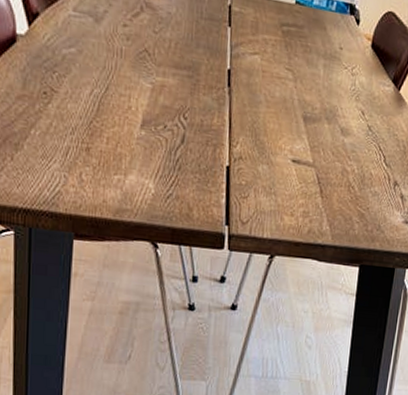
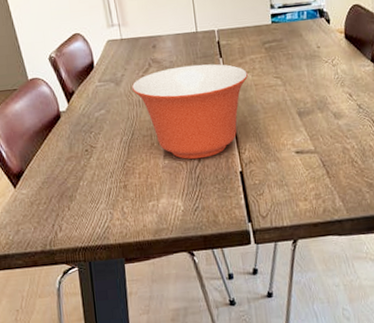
mixing bowl: none [114,19,258,141] -> present [131,64,249,160]

